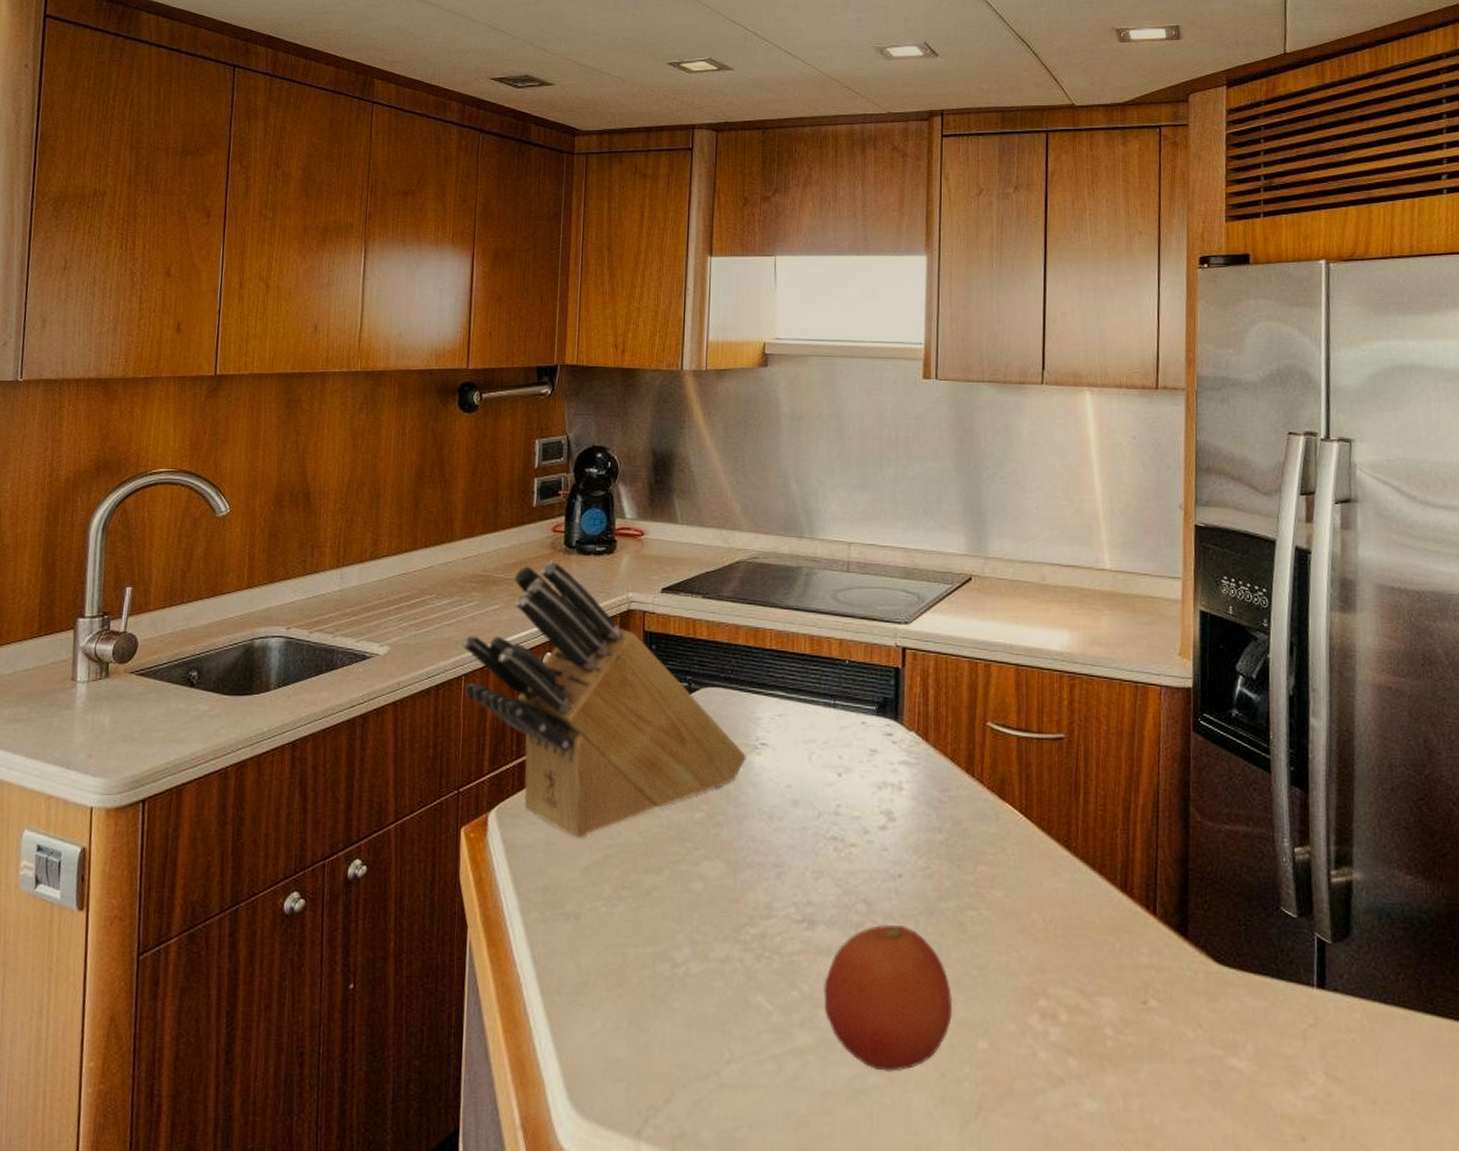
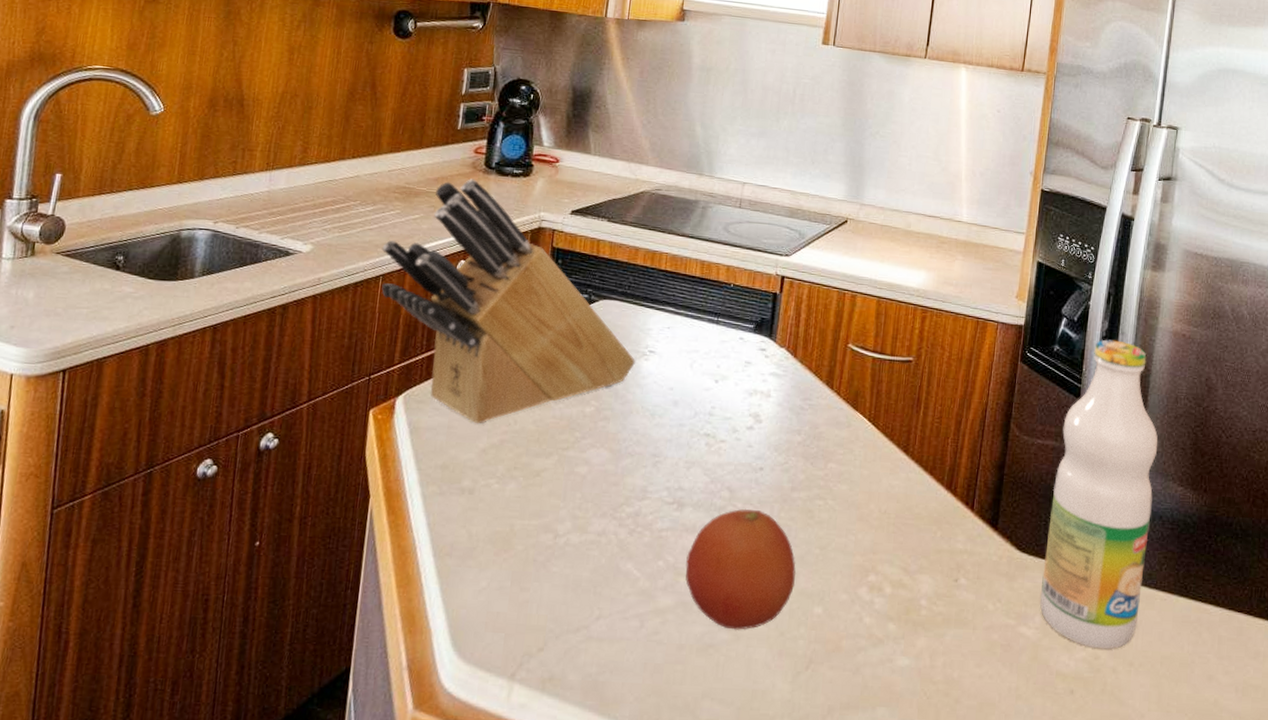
bottle: none [1249,698,1376,1084] -> present [1039,339,1158,649]

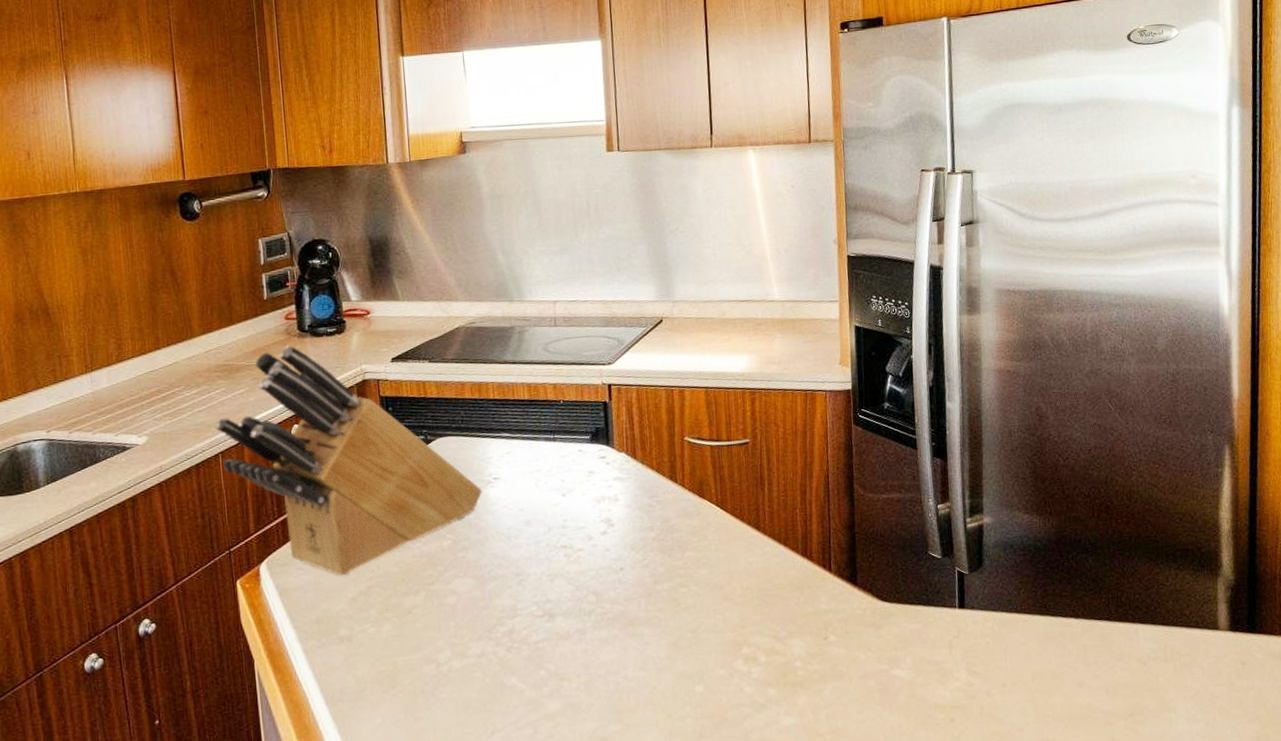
fruit: present [685,508,796,630] -> none [566,607,674,721]
bottle: present [1039,339,1158,649] -> none [904,387,1004,678]

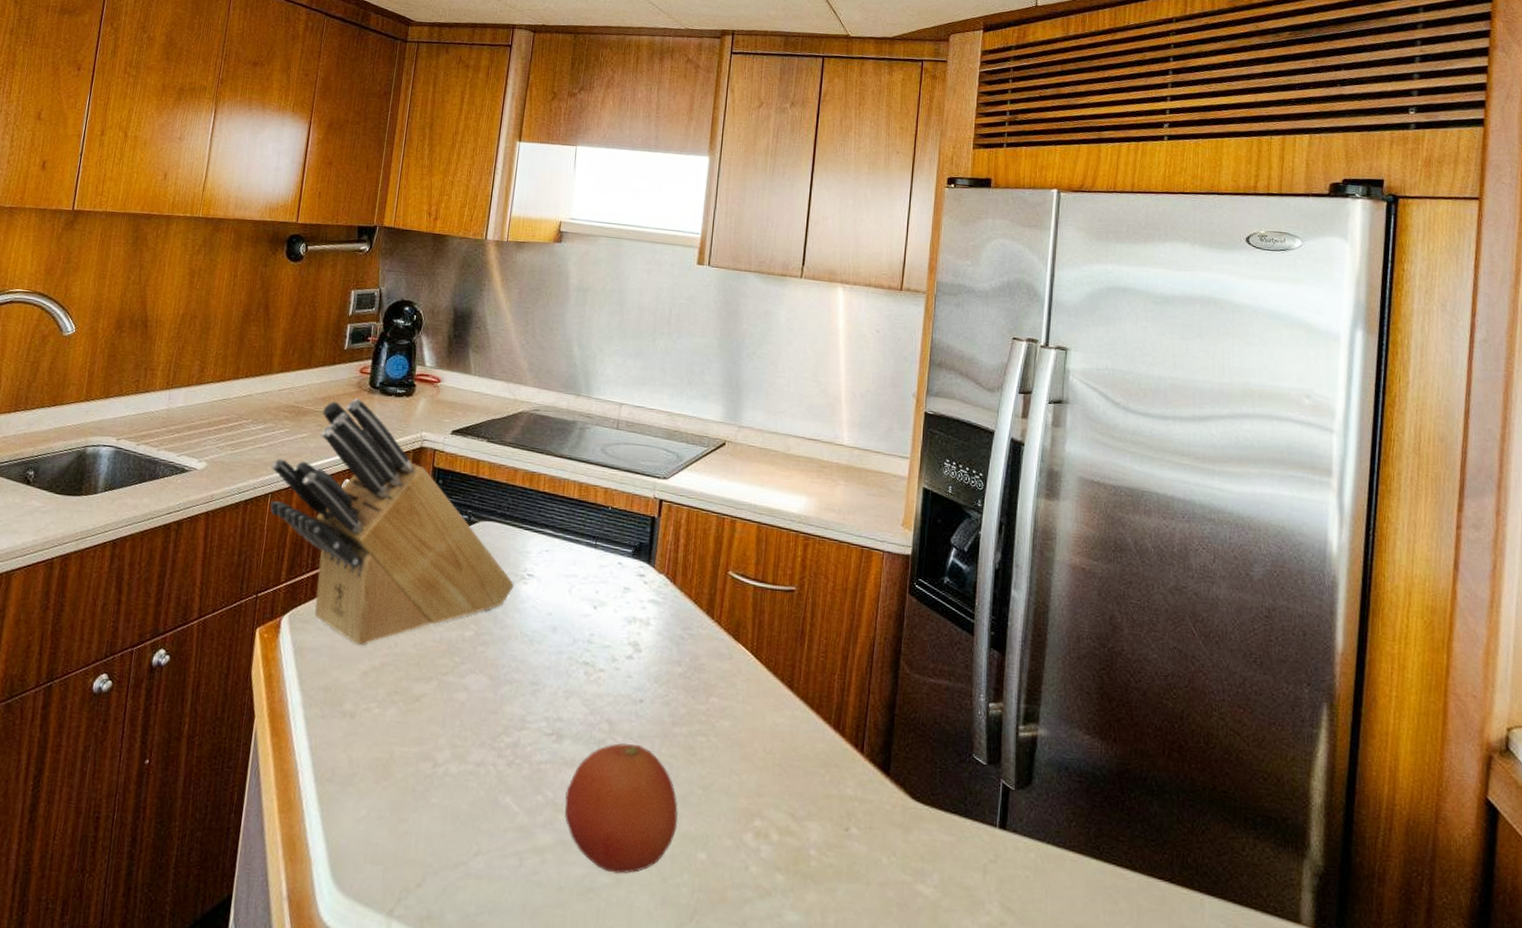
fruit: none [566,607,674,721] -> present [565,742,678,874]

